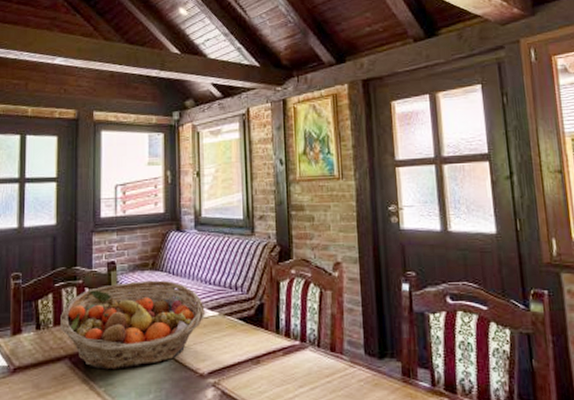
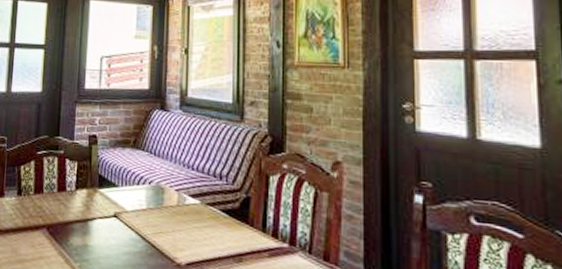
fruit basket: present [60,280,205,370] -> none [40,158,186,247]

